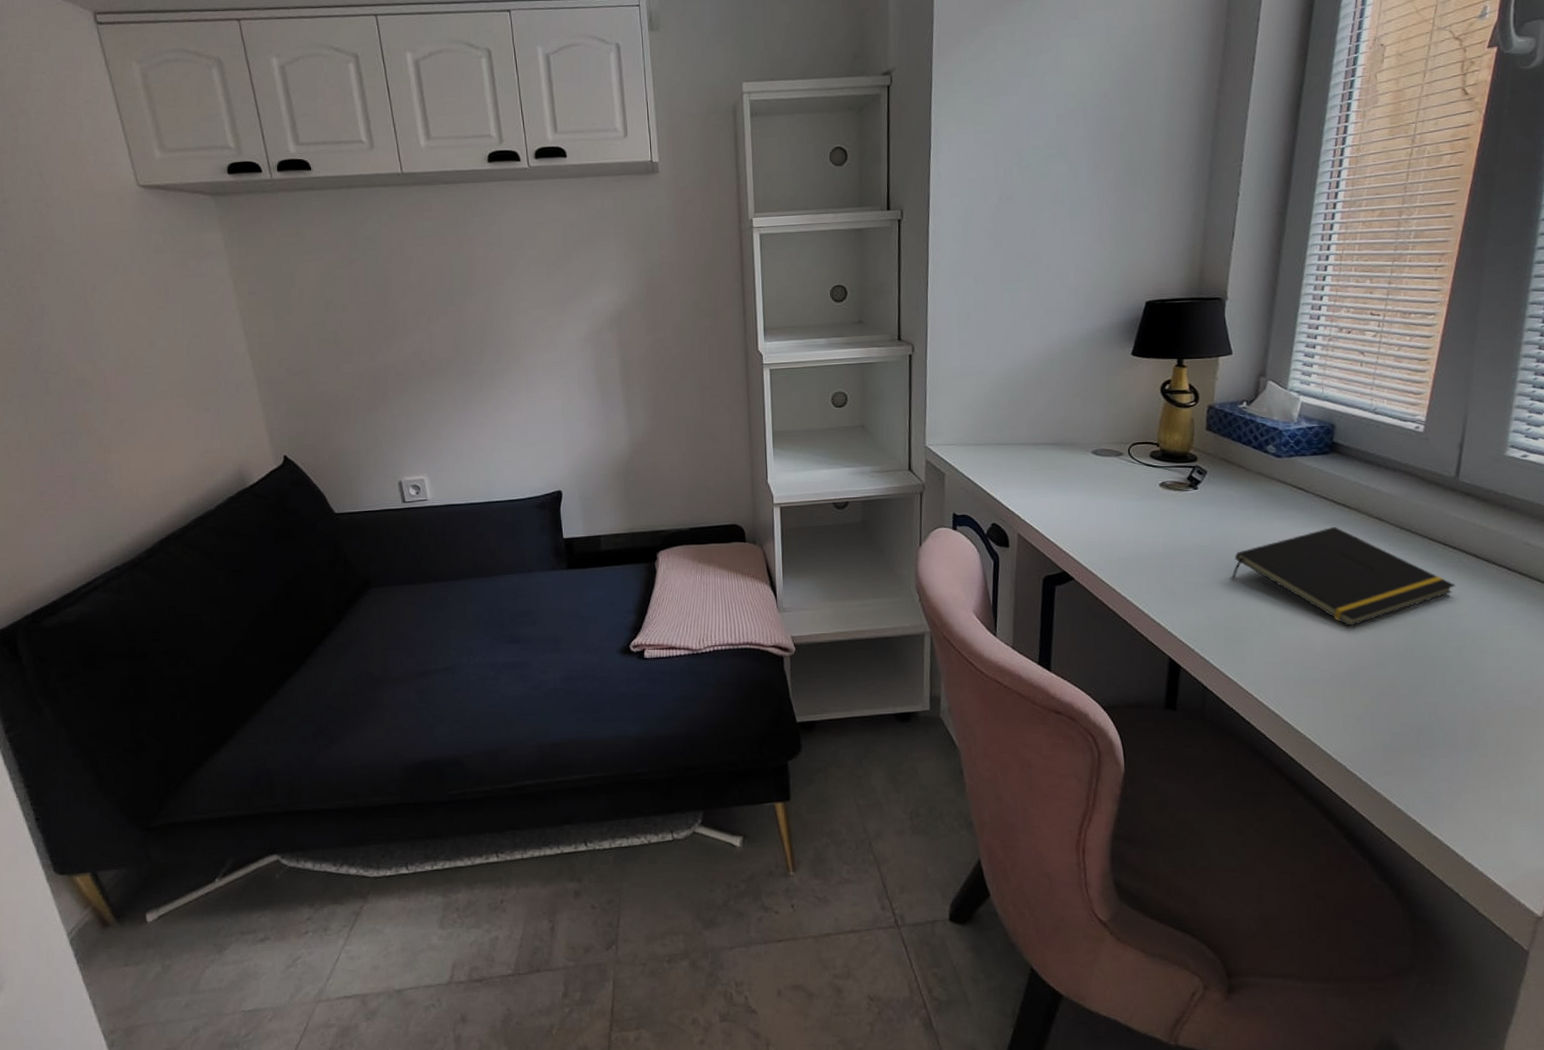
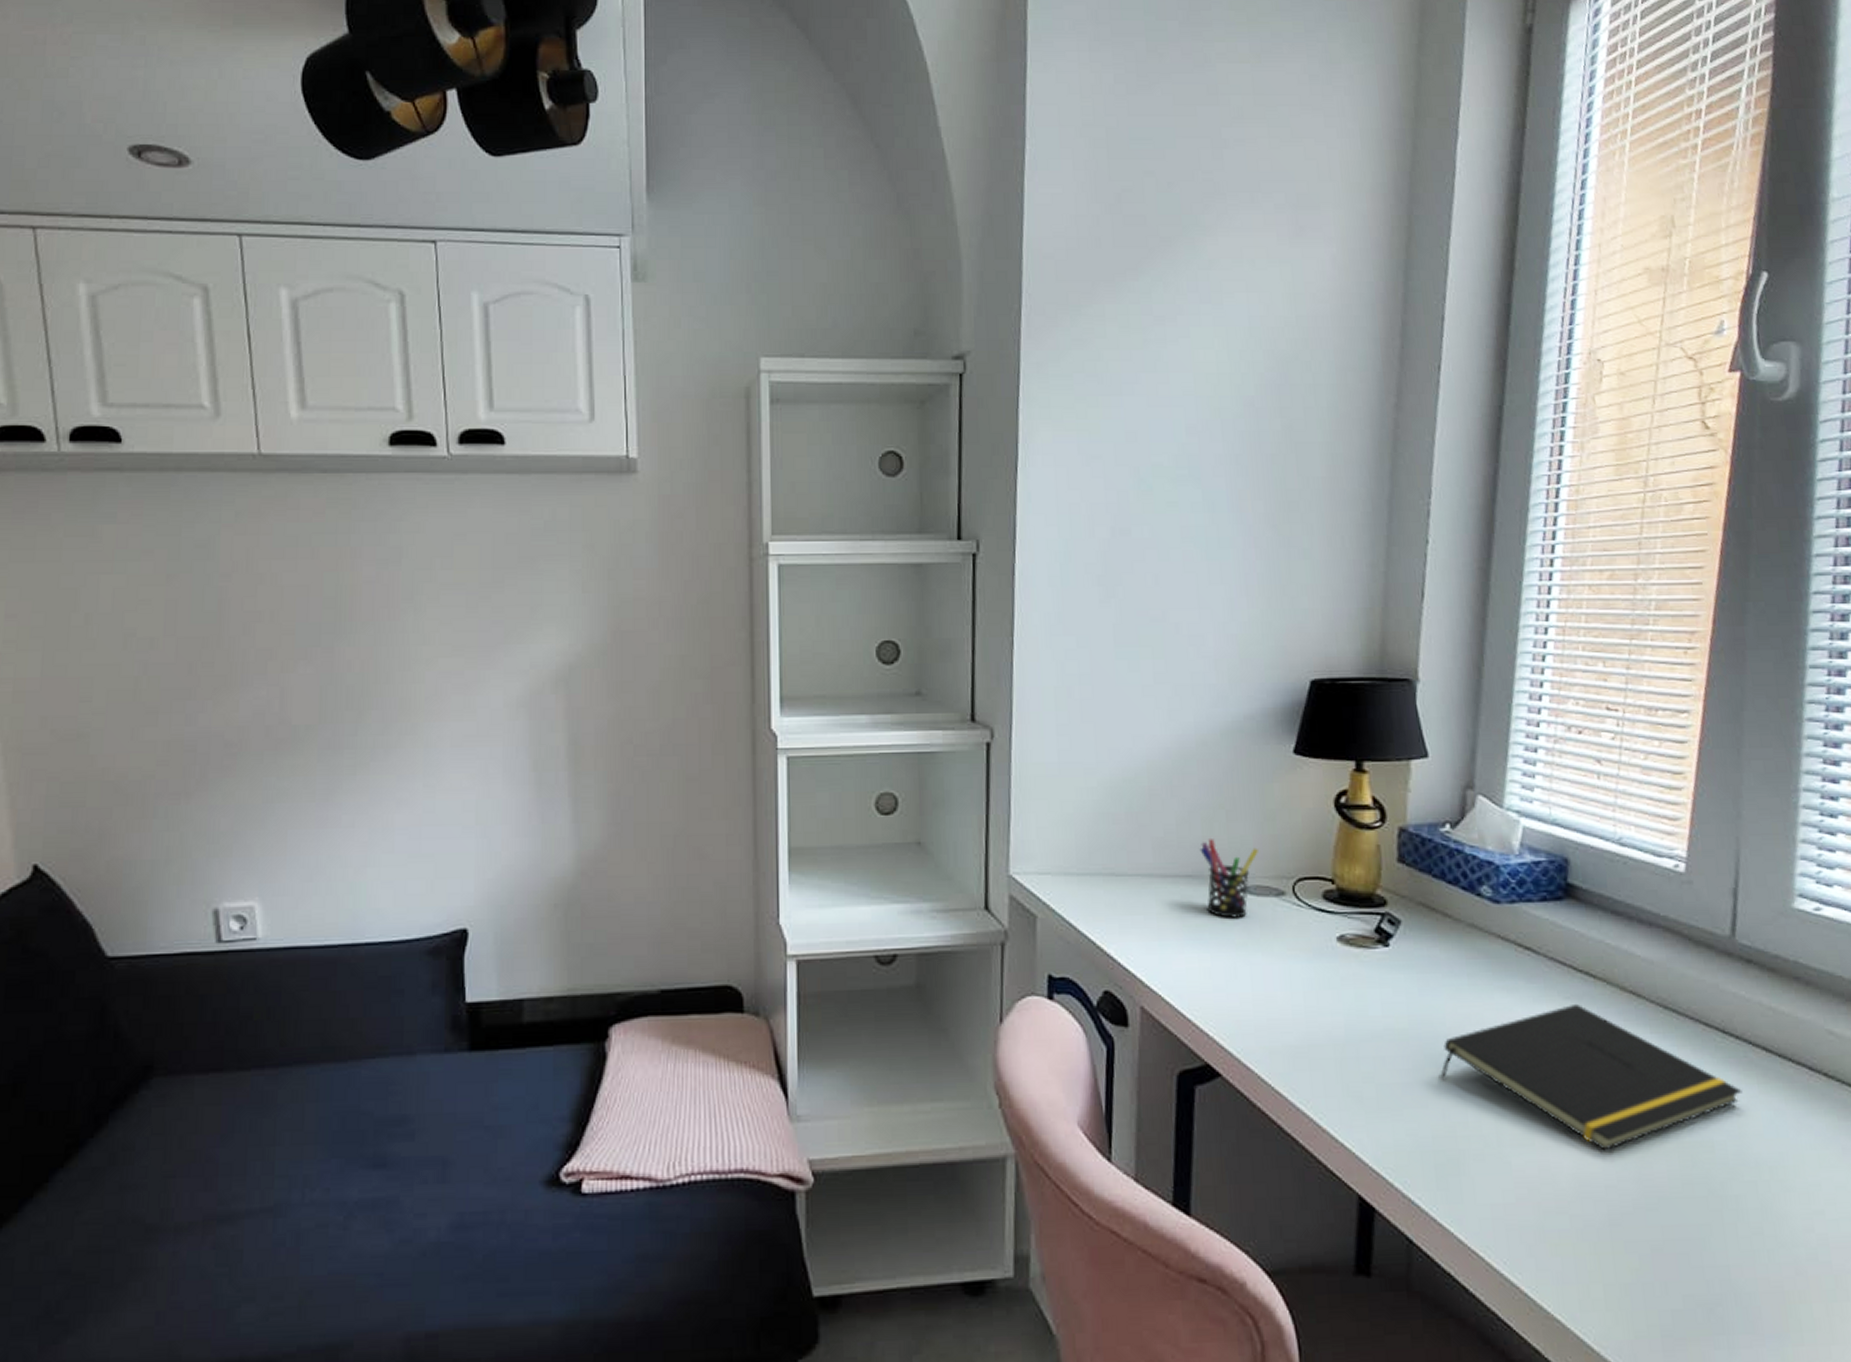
pen holder: none [1061,417,1104,472] -> present [1199,839,1258,918]

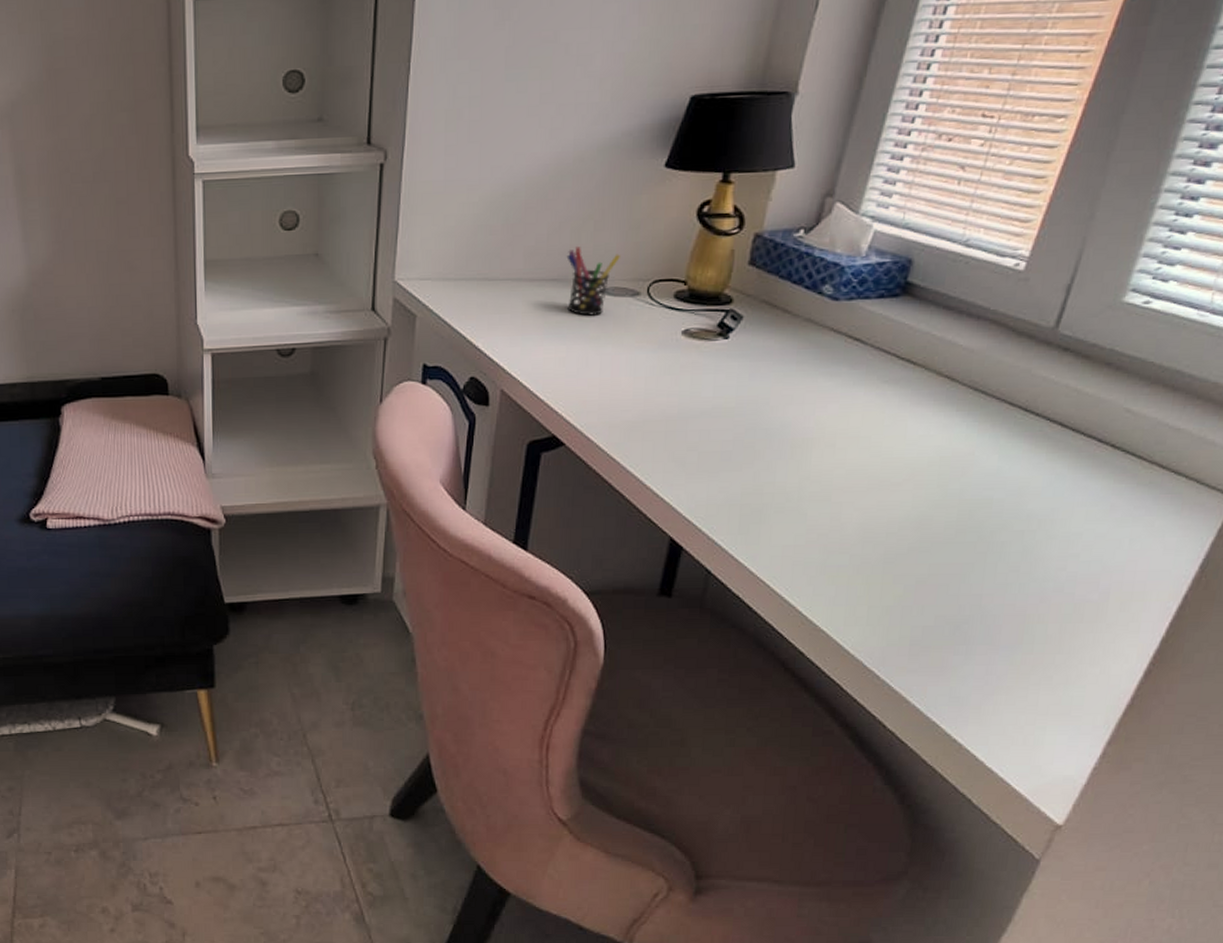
notepad: present [1439,1003,1743,1151] -> none [755,386,1030,506]

